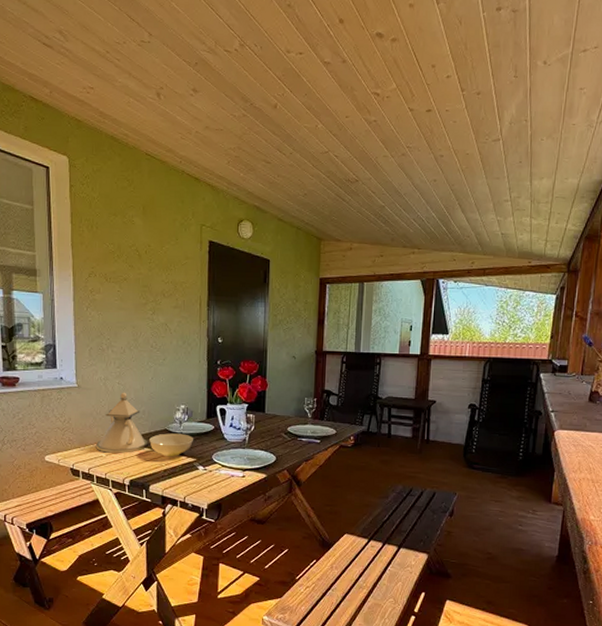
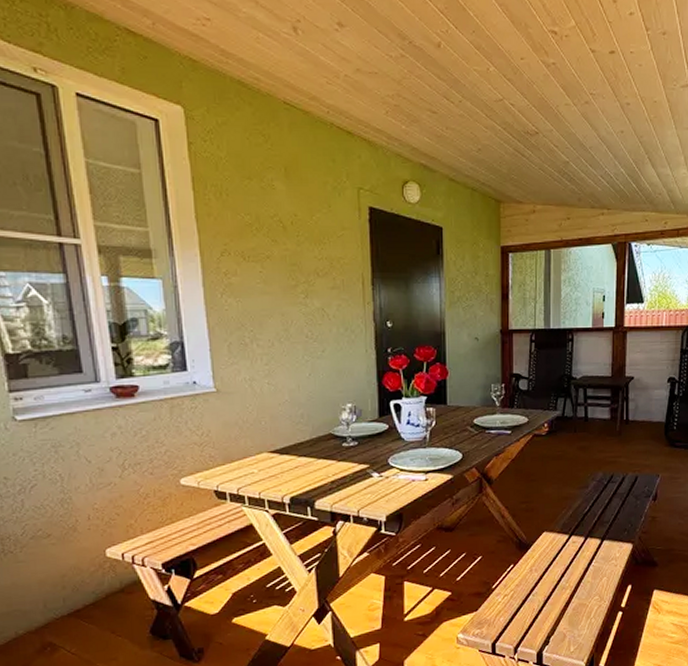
teapot: present [96,392,148,453] -> none [245,393,310,468]
bowl: present [148,433,193,457] -> none [310,437,364,466]

